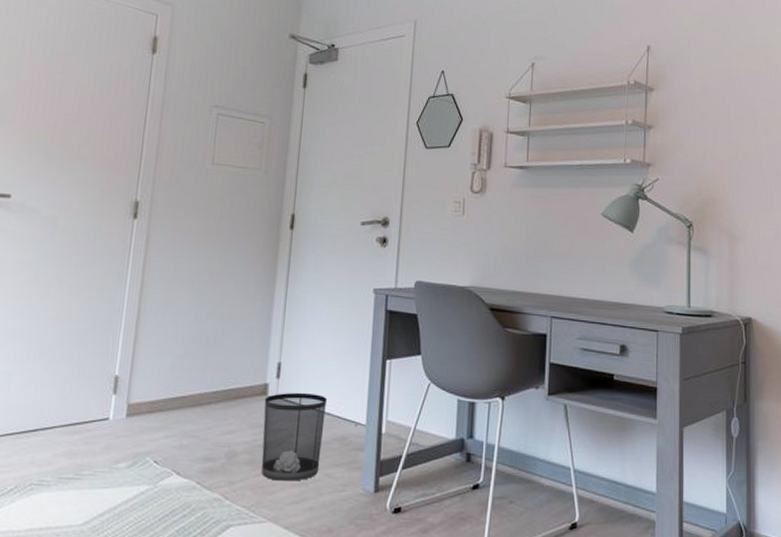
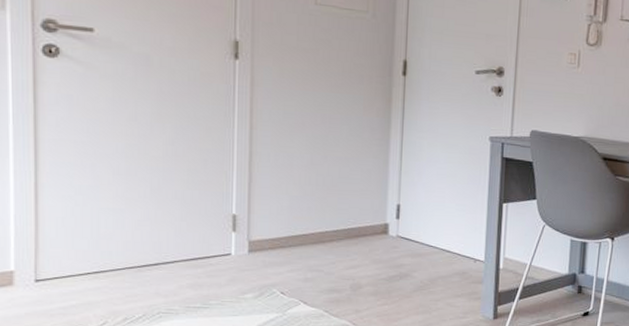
waste bin: present [261,392,328,481] -> none [385,231,447,310]

